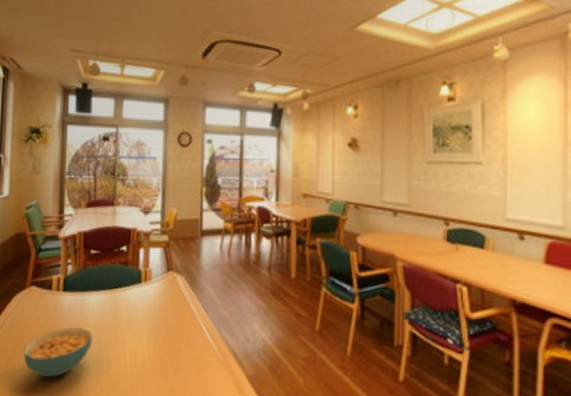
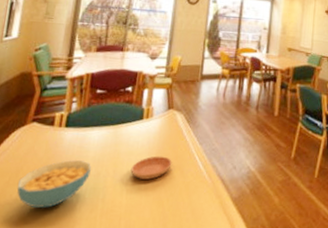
saucer: none [133,324,177,351] -> present [130,156,172,180]

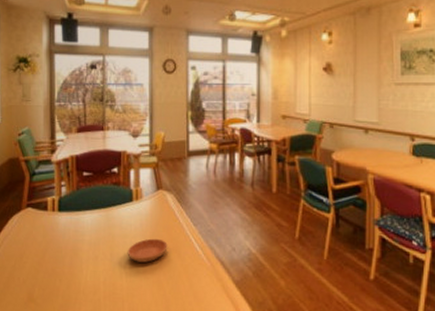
cereal bowl: present [17,160,91,208] -> none [23,244,88,290]

